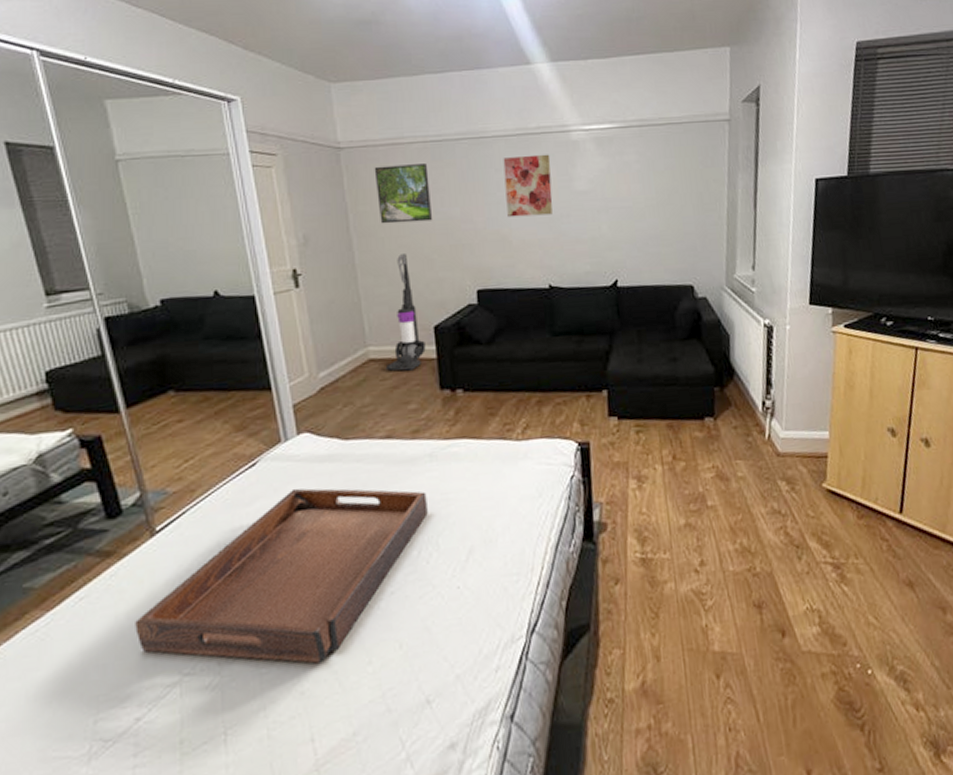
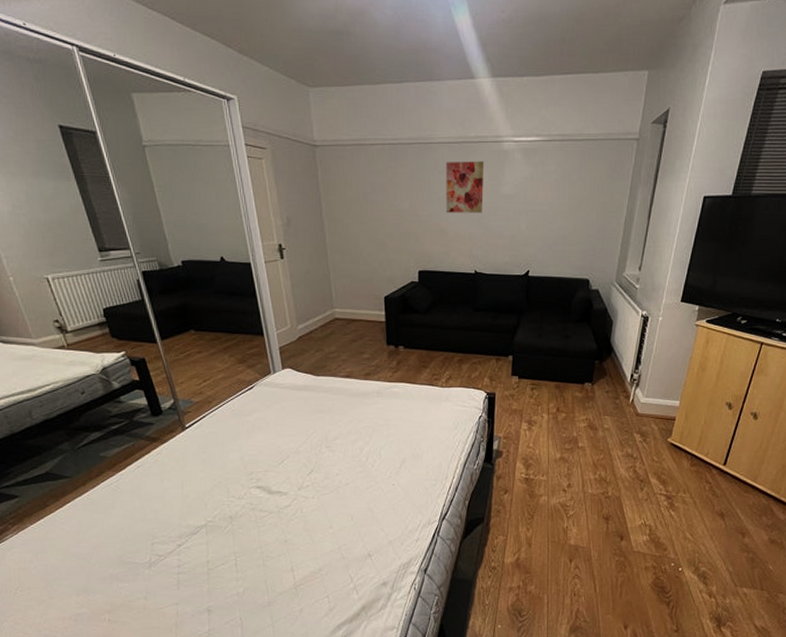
serving tray: present [135,488,428,664] -> none [175,407,374,524]
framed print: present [374,164,432,224] -> none [342,163,386,212]
vacuum cleaner: present [385,254,426,371] -> none [347,238,377,329]

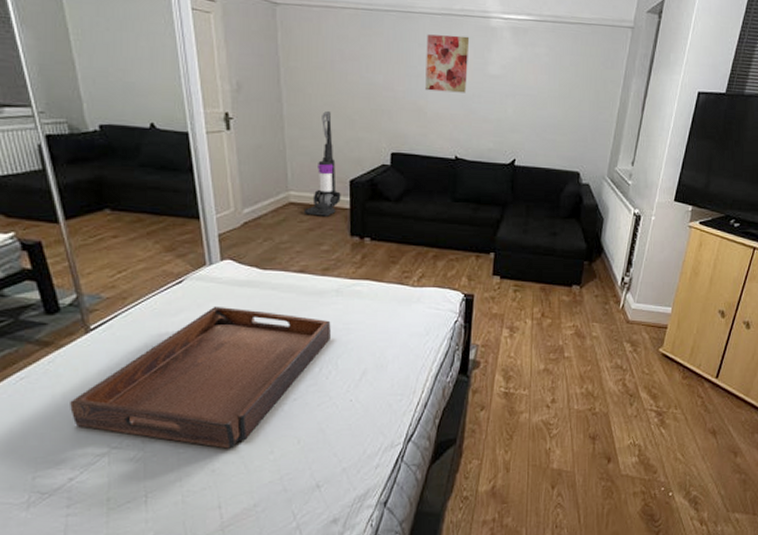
serving tray: none [175,407,374,524] -> present [70,306,331,449]
vacuum cleaner: none [347,238,377,329] -> present [303,111,341,216]

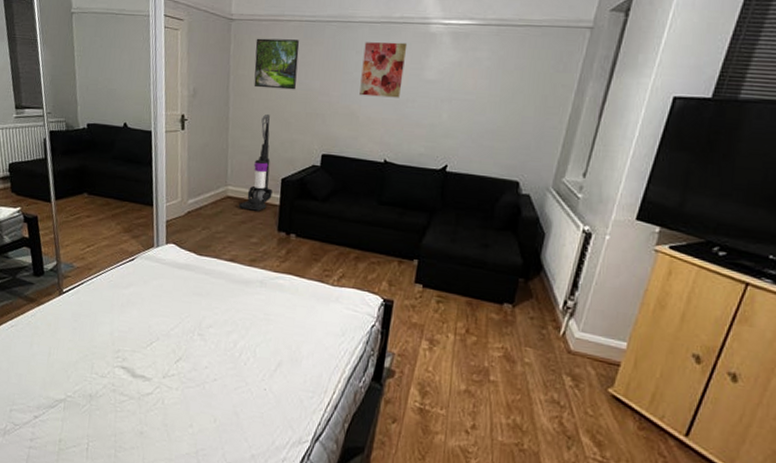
serving tray: present [70,306,331,449] -> none [42,283,253,416]
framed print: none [307,26,357,85] -> present [254,38,300,90]

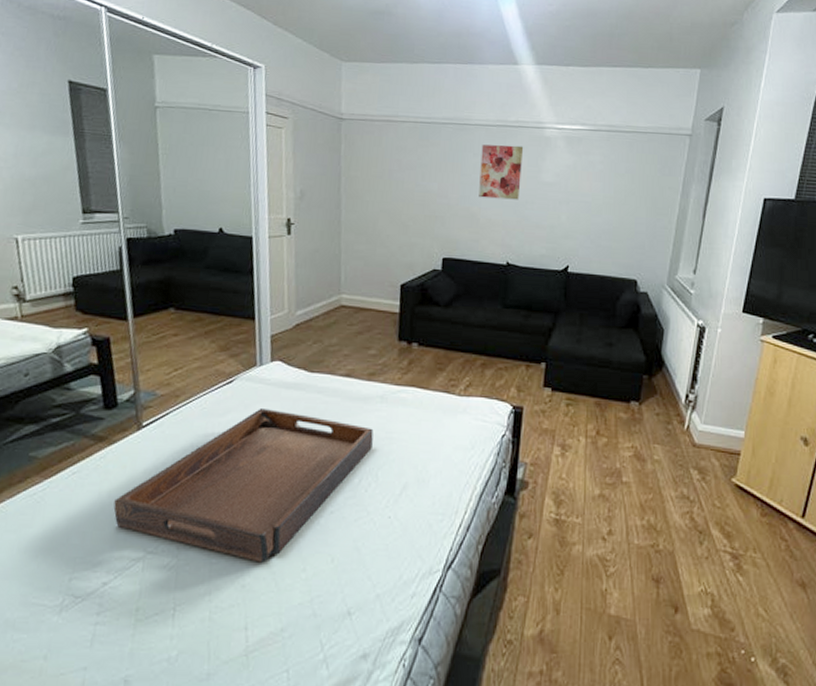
serving tray: none [42,283,253,416] -> present [113,407,374,563]
vacuum cleaner: present [238,114,273,211] -> none [354,217,391,320]
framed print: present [254,38,300,90] -> none [367,138,415,192]

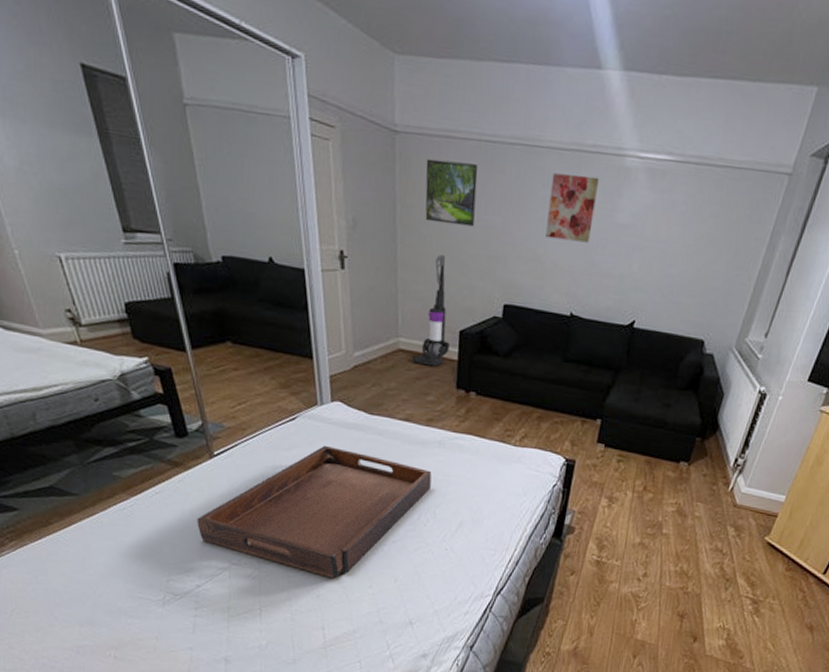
vacuum cleaner: none [354,217,391,320] -> present [412,255,450,367]
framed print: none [367,138,415,192] -> present [425,158,478,227]

